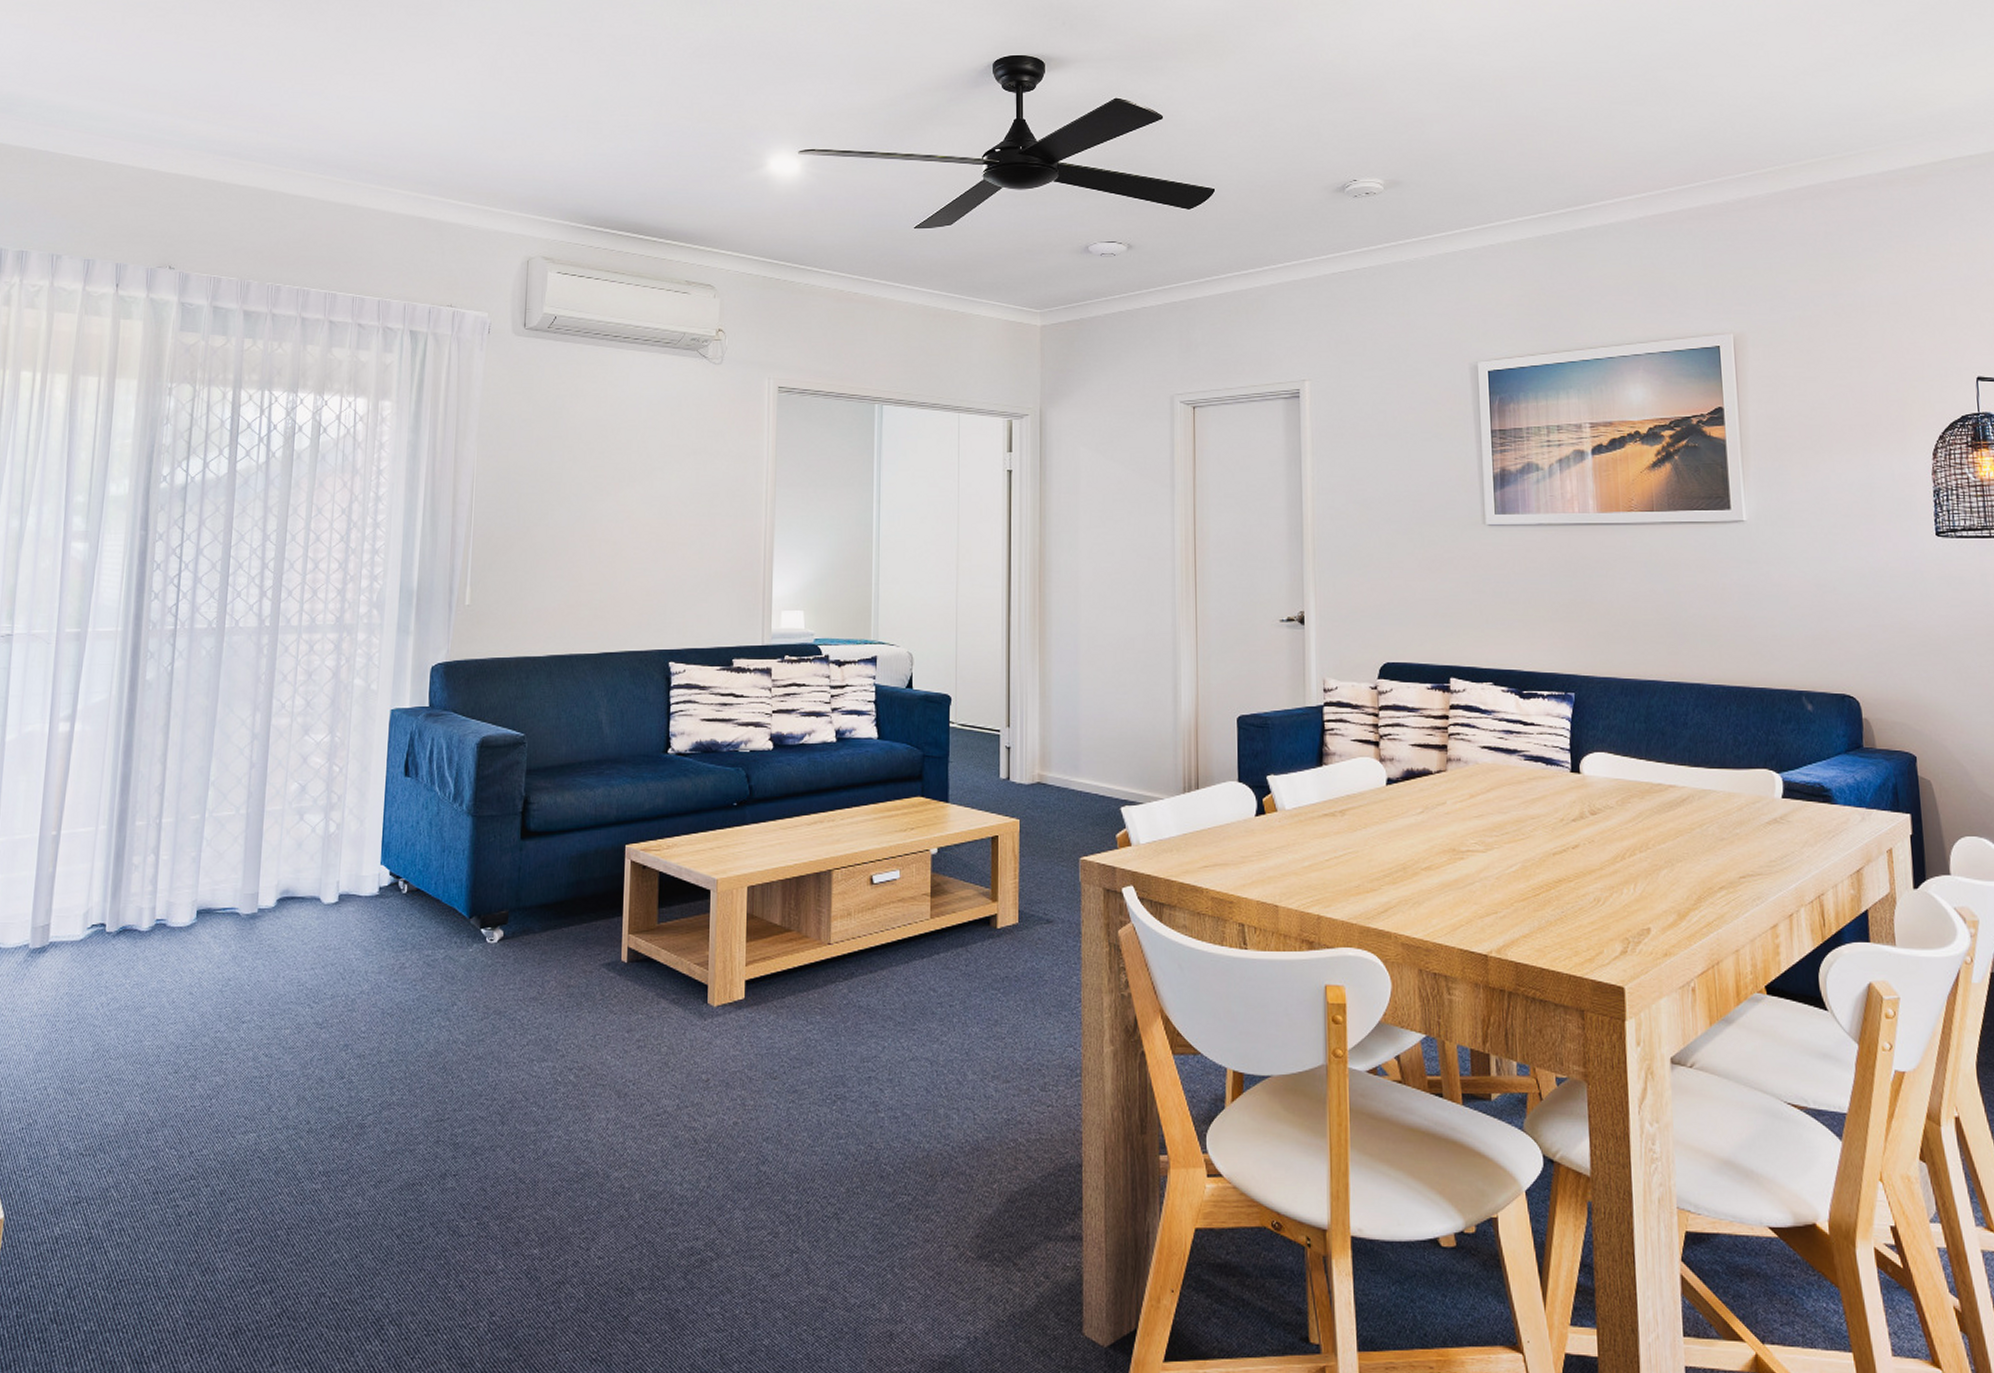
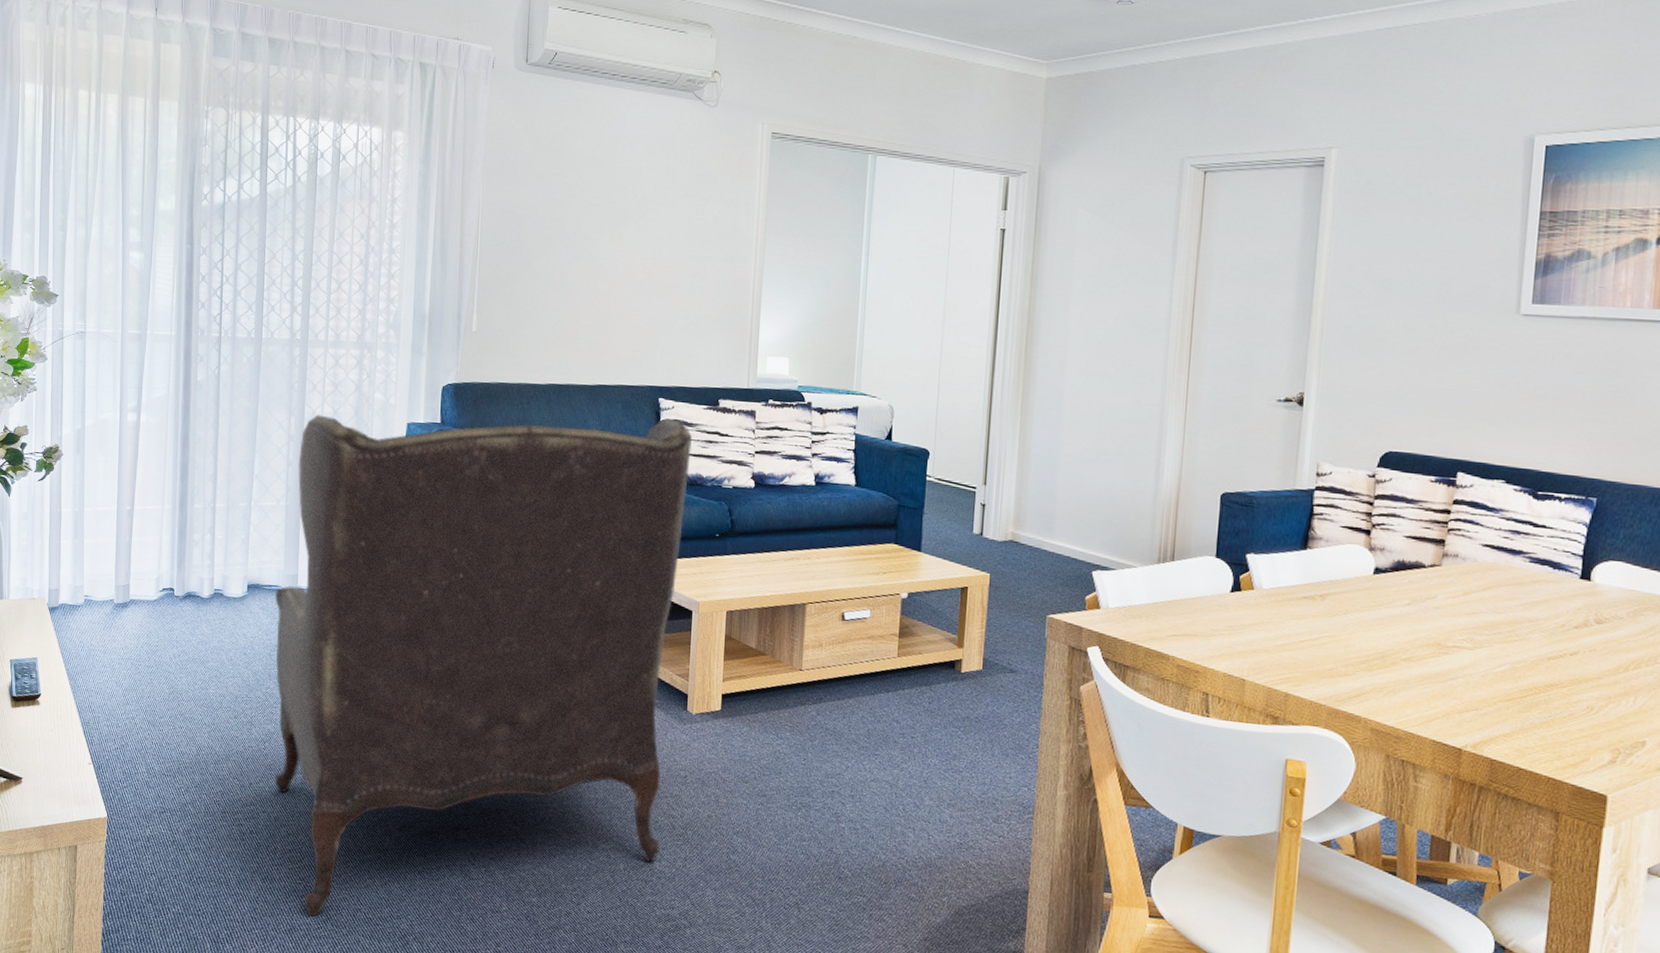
armchair: none [221,682,706,1312] -> present [274,414,692,918]

